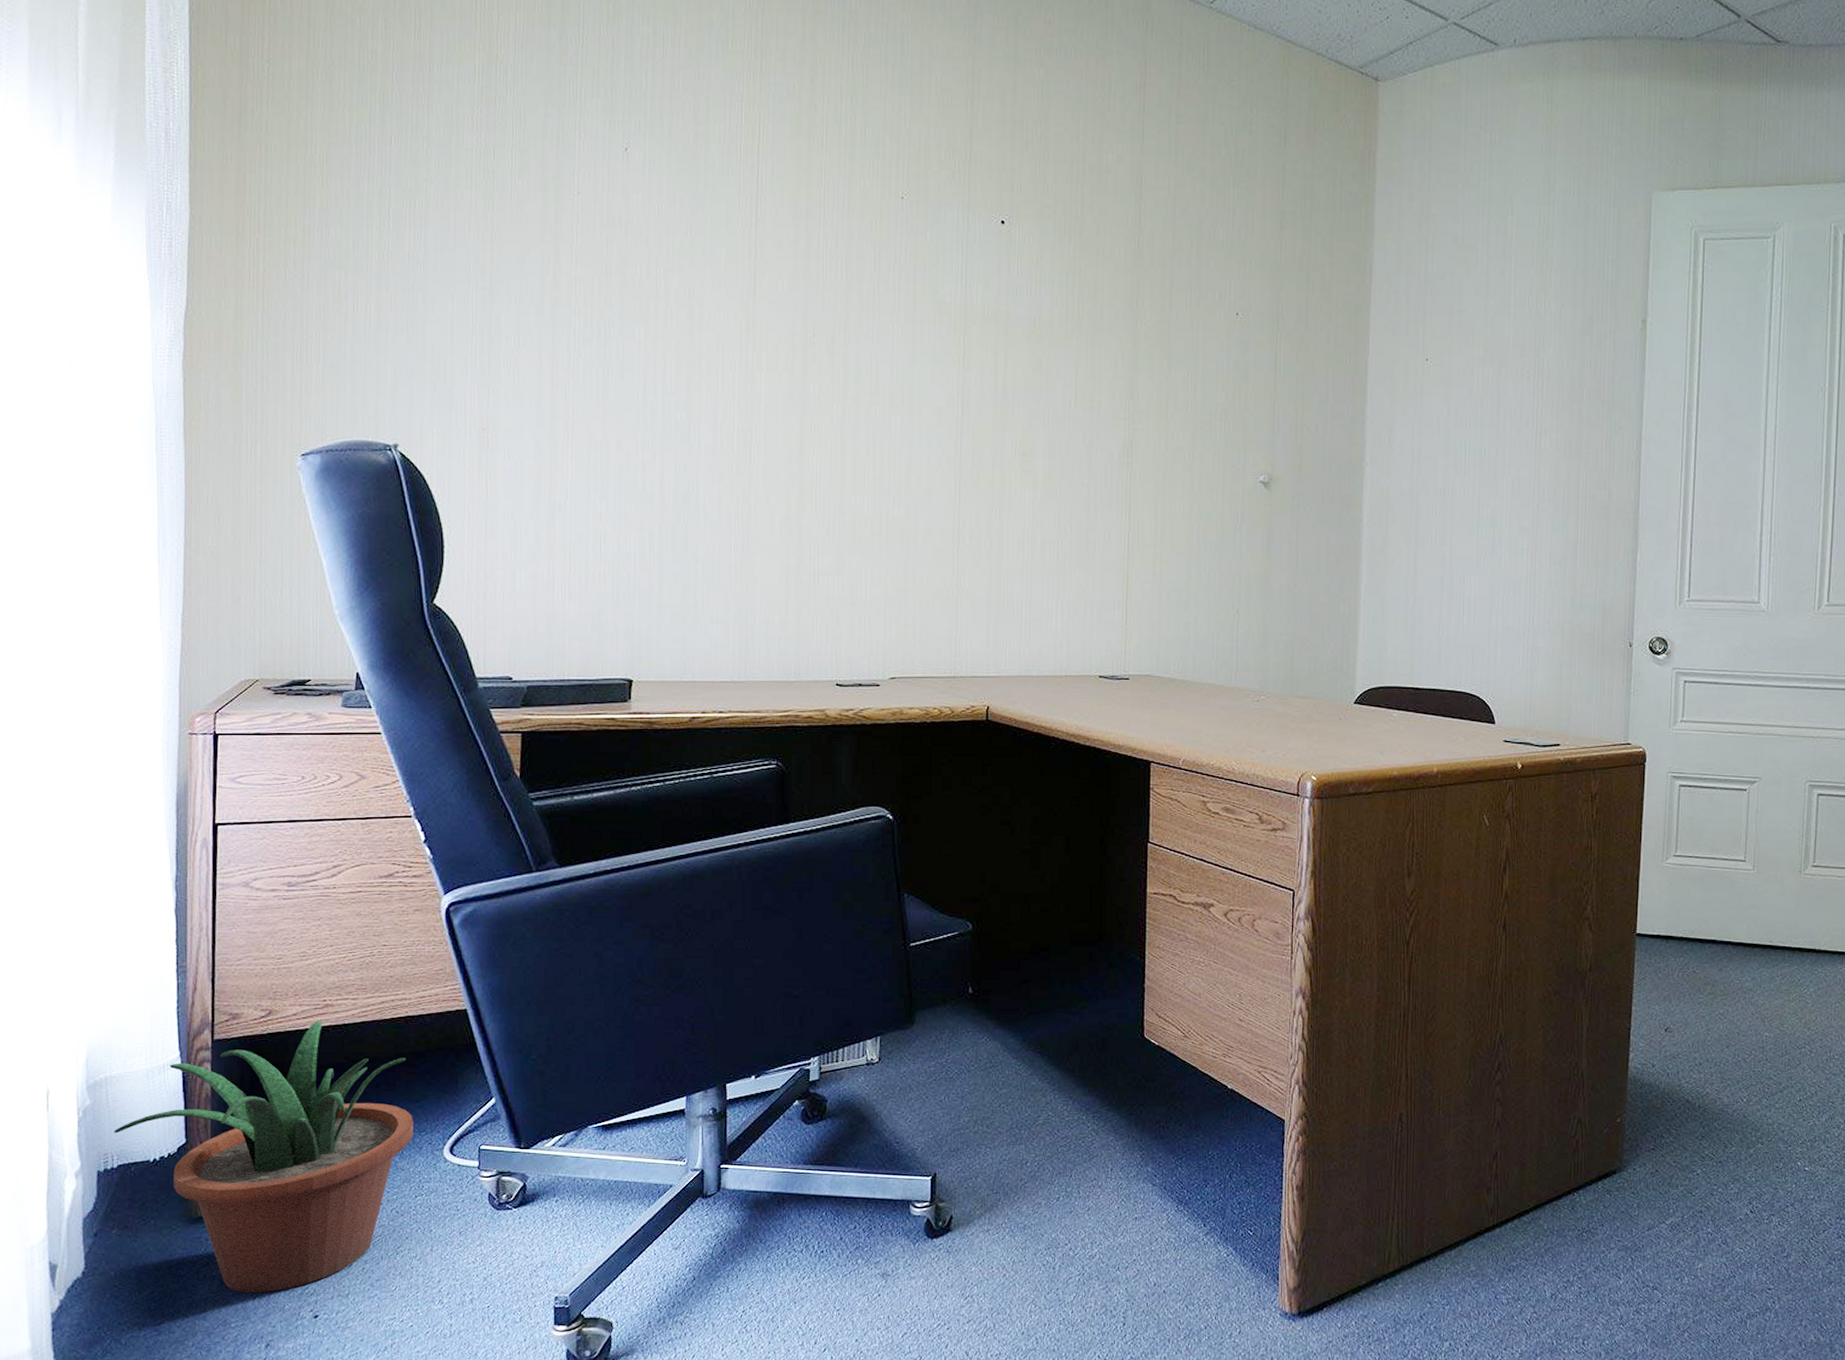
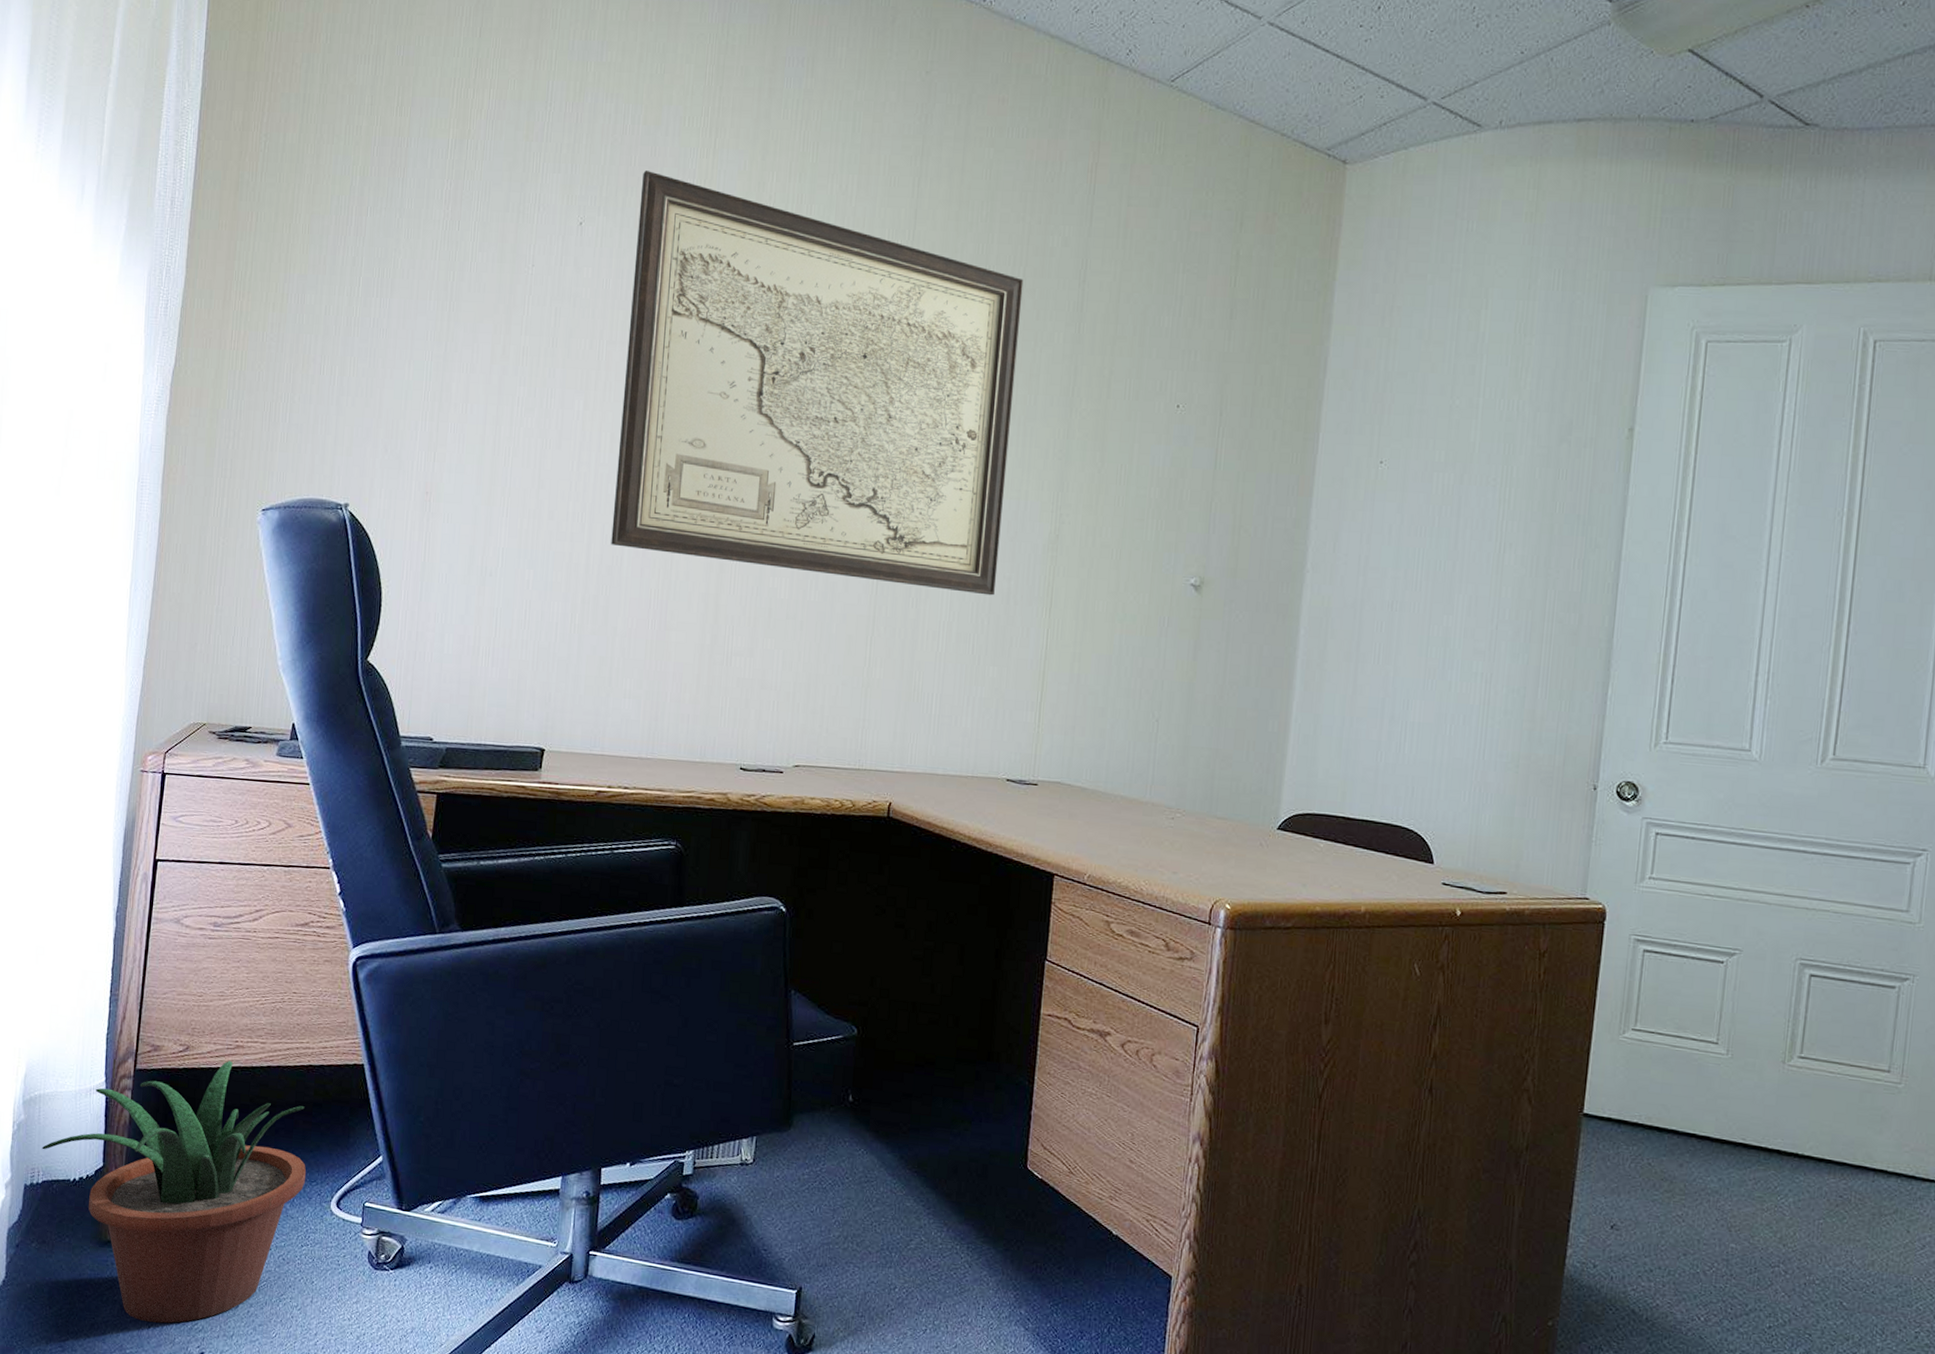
wall art: none [684,94,1082,502] -> present [611,171,1024,596]

